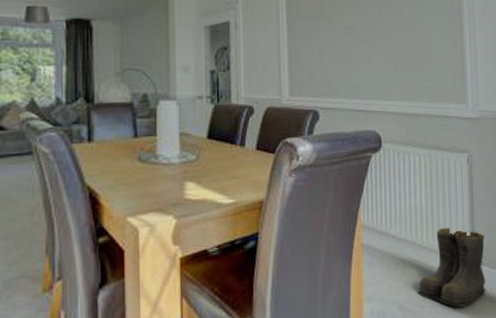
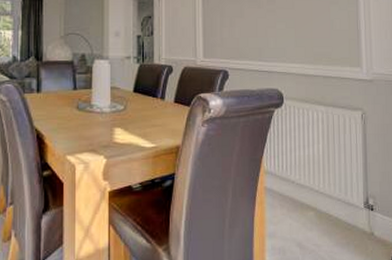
boots: present [418,228,488,308] -> none [315,177,380,249]

